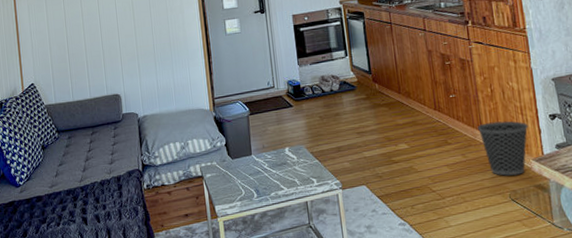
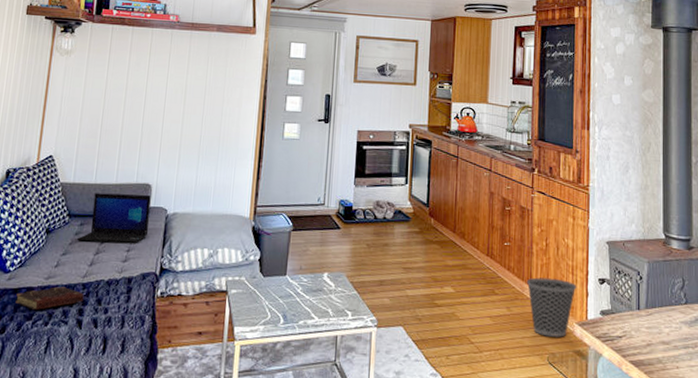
book: none [30,192,84,214] -> present [15,286,84,310]
laptop: none [67,103,126,152] -> present [76,193,151,244]

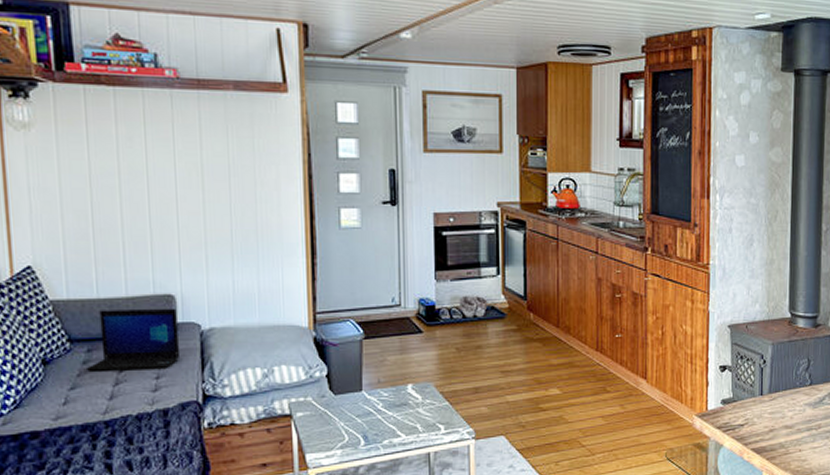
book: present [15,286,84,310] -> none [18,427,109,457]
wastebasket: present [526,277,577,337] -> none [641,369,696,432]

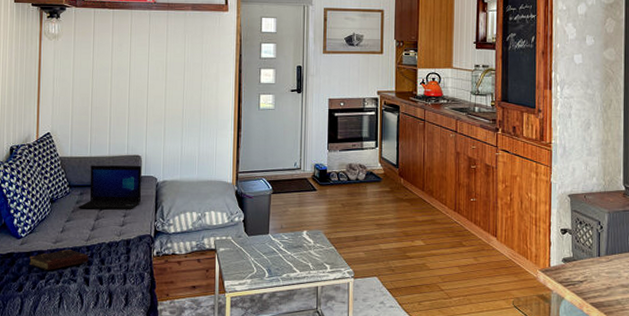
book: none [18,427,109,457] -> present [29,249,89,270]

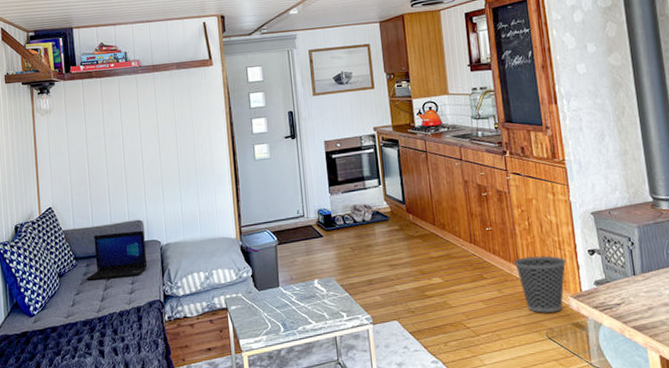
book: present [29,249,89,270] -> none [44,323,102,346]
wastebasket: none [492,229,540,283] -> present [513,255,567,313]

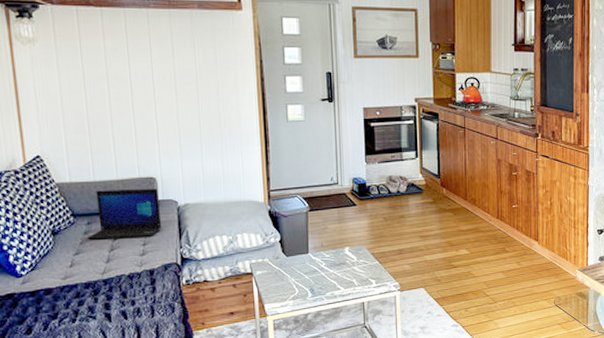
wastebasket: present [513,255,567,313] -> none [533,233,578,284]

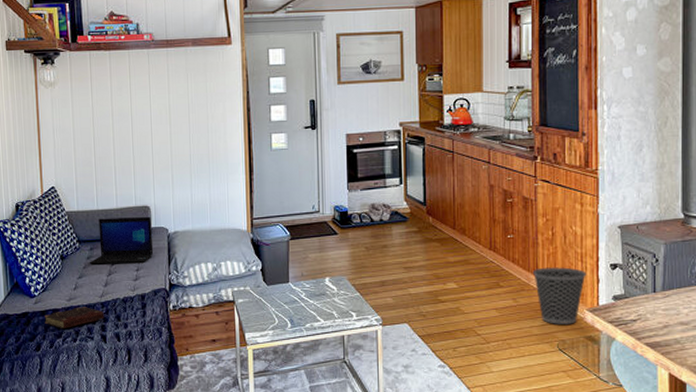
book: none [35,285,108,309] -> present [45,307,104,328]
wastebasket: none [533,233,578,284] -> present [532,267,587,324]

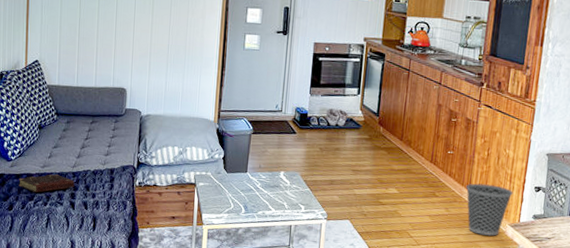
laptop: present [89,216,154,265] -> none [64,94,126,140]

